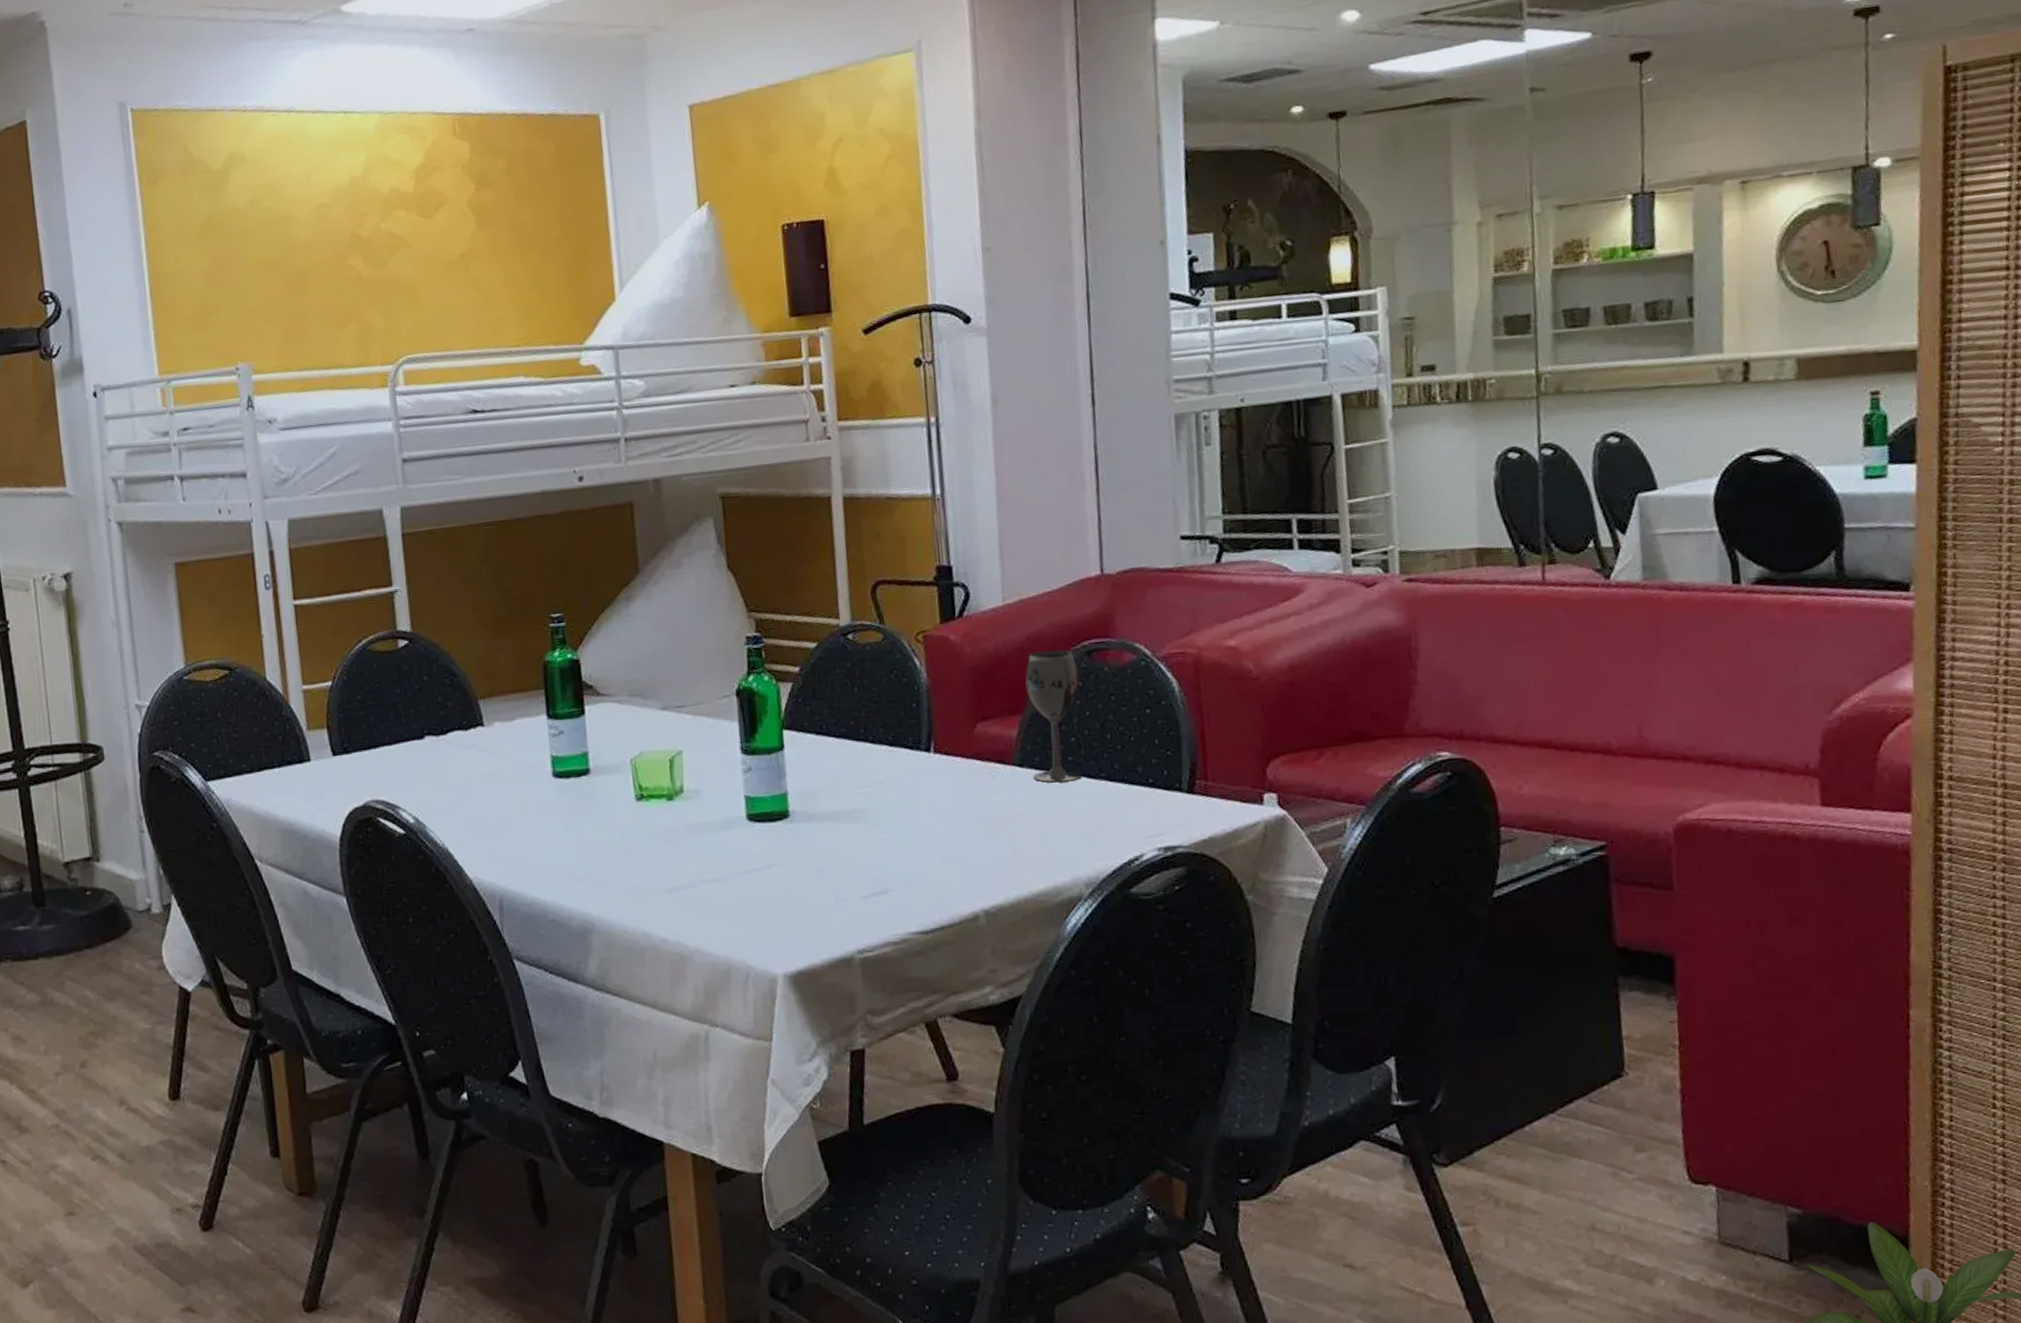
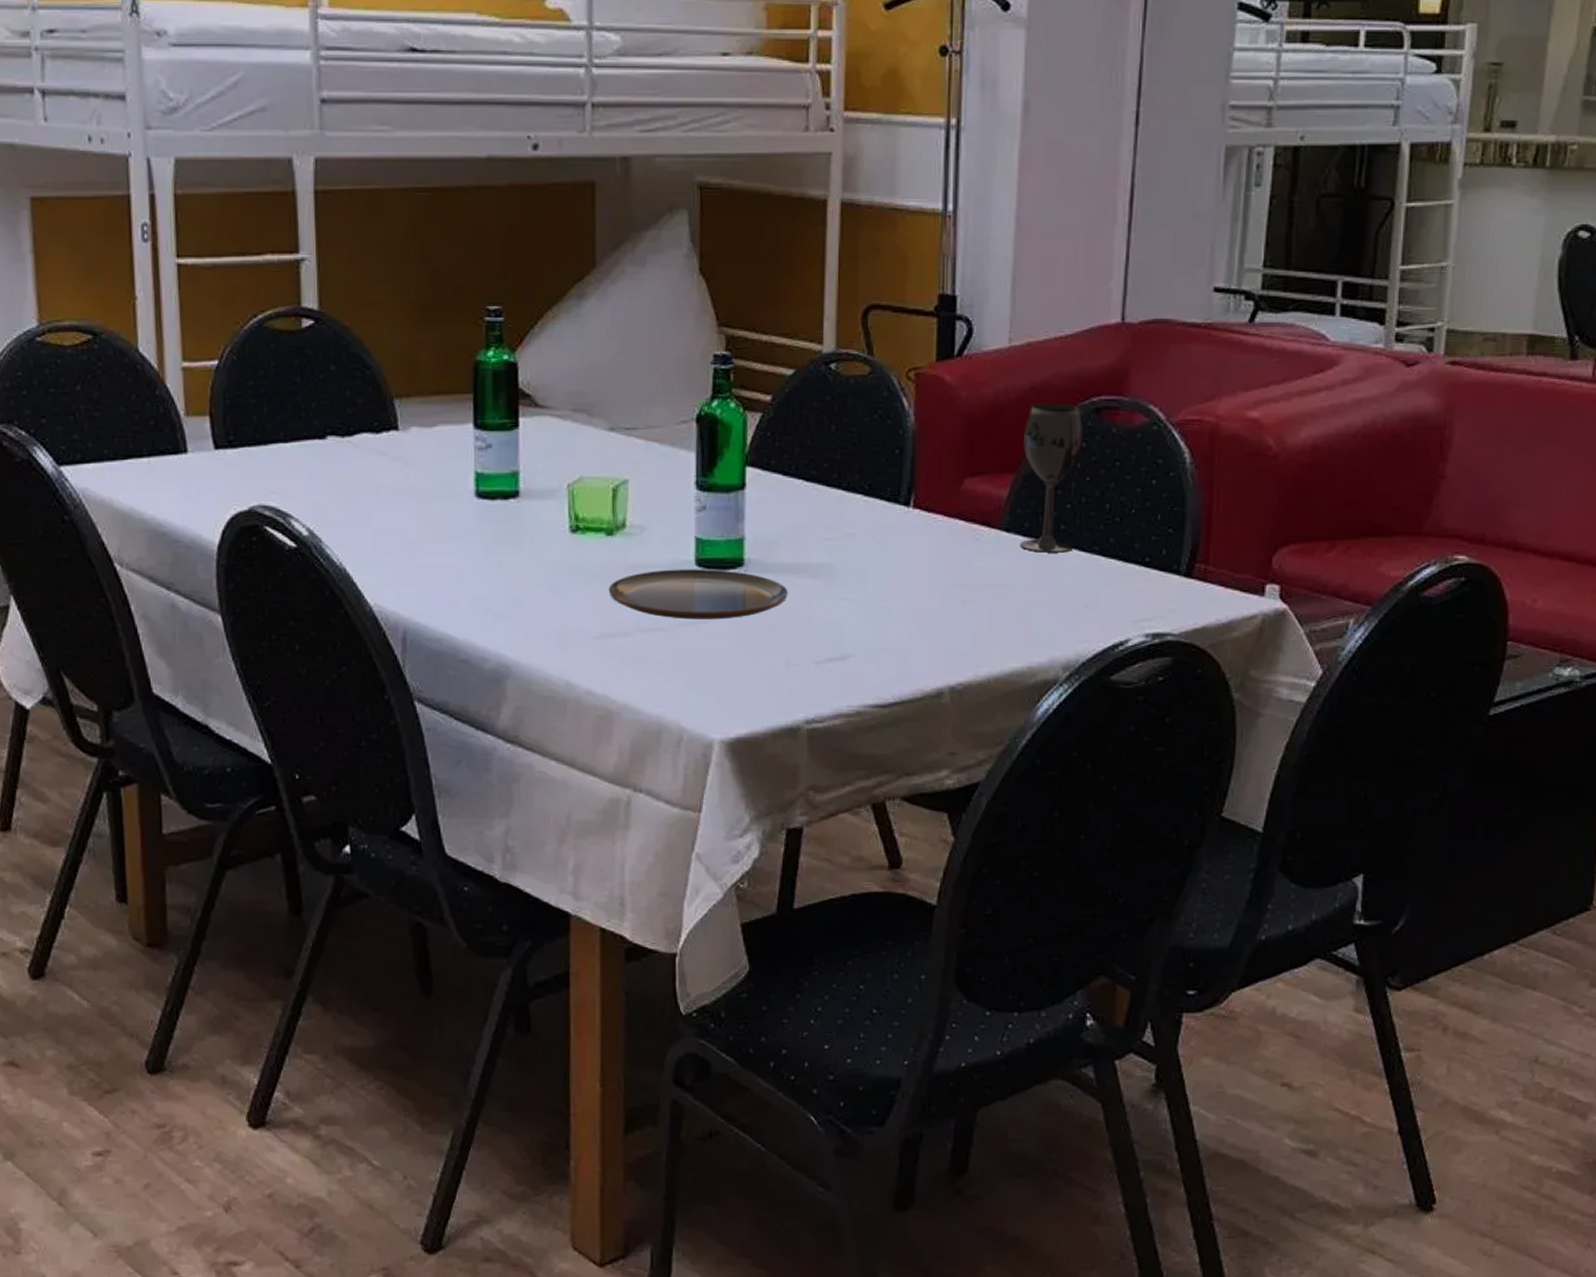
plate: none [672,822,831,869] -> present [608,569,788,620]

